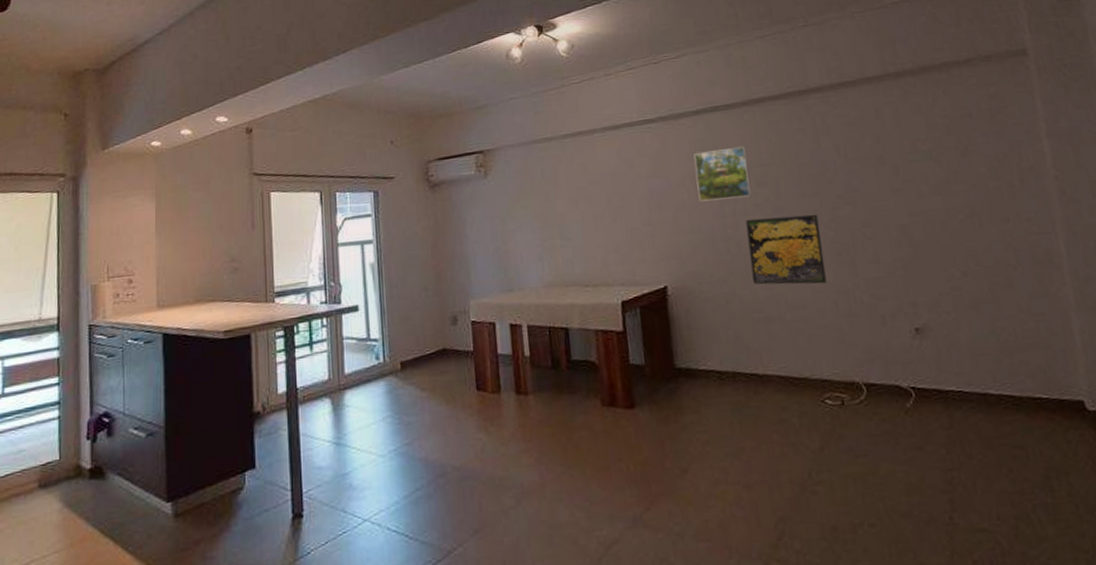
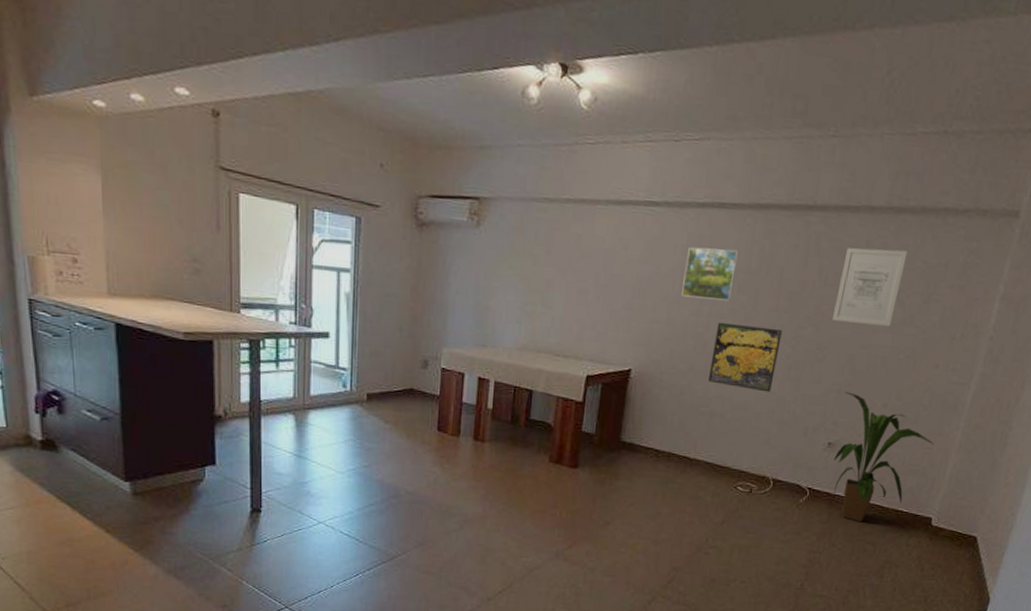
wall art: none [857,110,935,194] -> present [832,247,908,327]
house plant: none [912,266,1044,421] -> present [833,392,934,523]

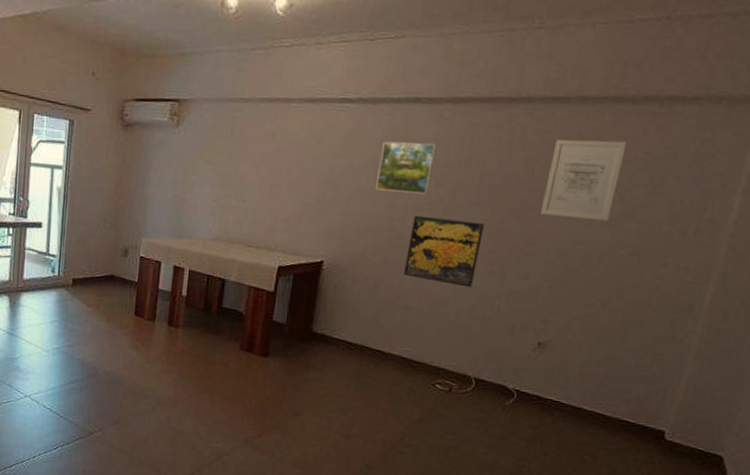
house plant: present [833,392,934,523] -> none [544,289,665,431]

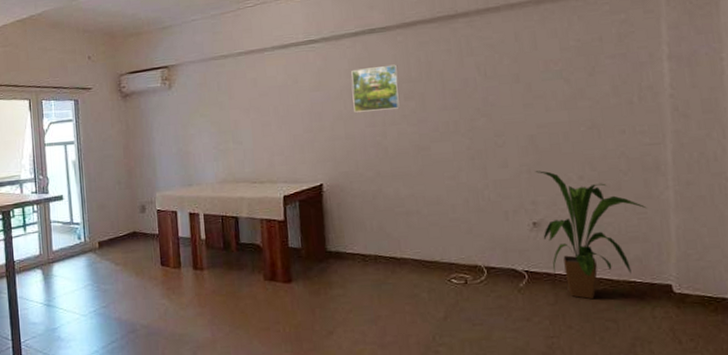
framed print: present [404,215,484,288] -> none [393,124,460,184]
wall art: present [540,139,627,222] -> none [498,34,562,108]
house plant: none [544,289,665,431] -> present [535,170,647,300]

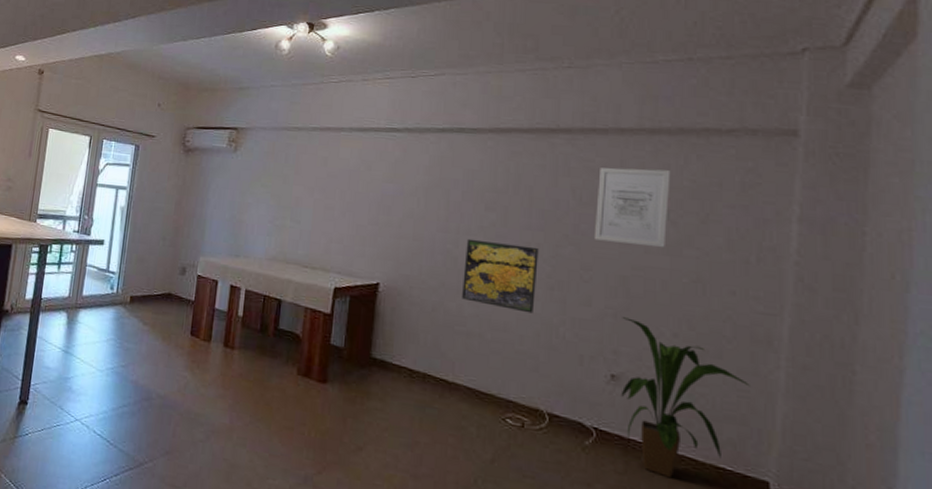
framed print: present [351,64,400,113] -> none [427,168,483,218]
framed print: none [393,124,460,184] -> present [462,238,539,314]
wall art: none [498,34,562,108] -> present [593,167,671,248]

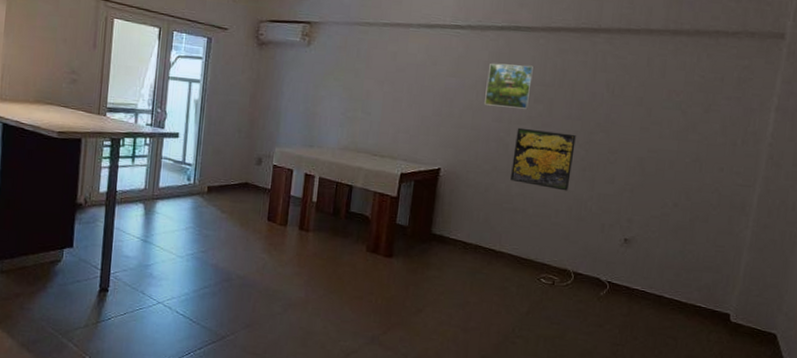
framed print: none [427,168,483,218] -> present [484,63,535,109]
wall art: present [593,167,671,248] -> none [620,64,686,134]
house plant: present [620,317,750,478] -> none [630,192,726,317]

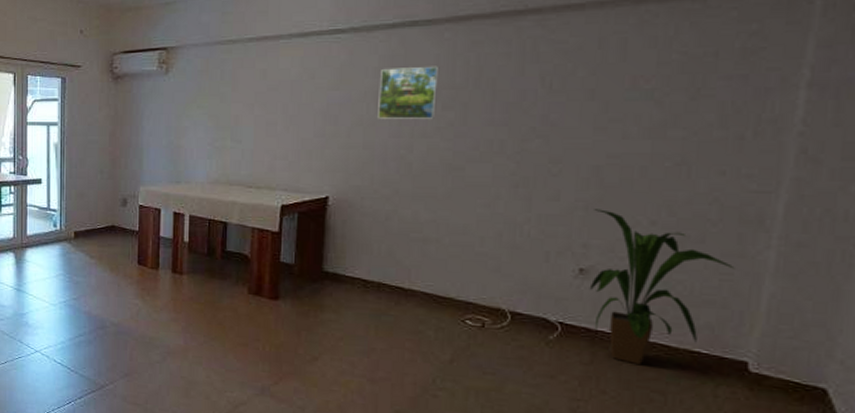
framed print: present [510,127,576,191] -> none [418,141,502,214]
house plant: none [630,192,726,317] -> present [589,209,735,365]

